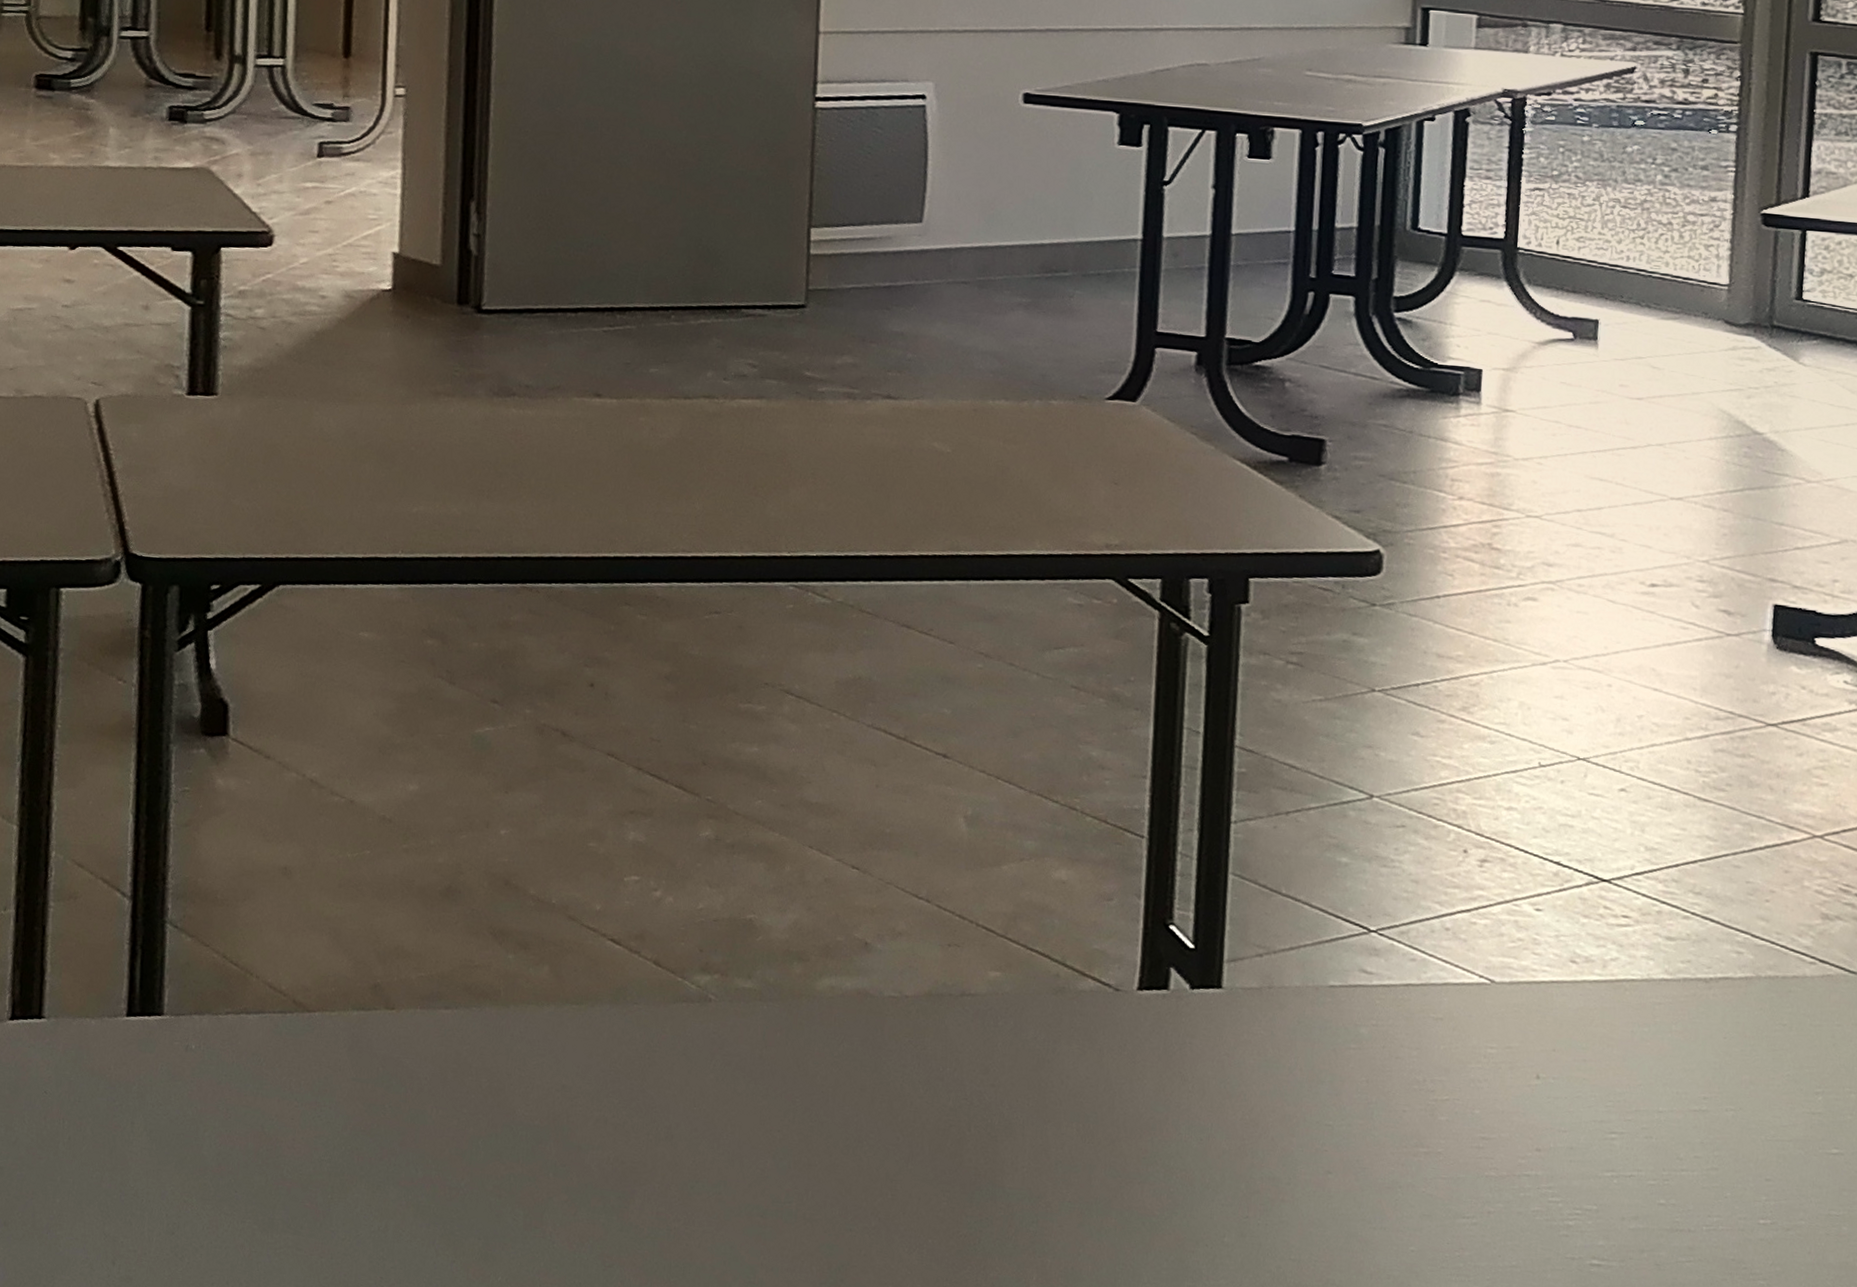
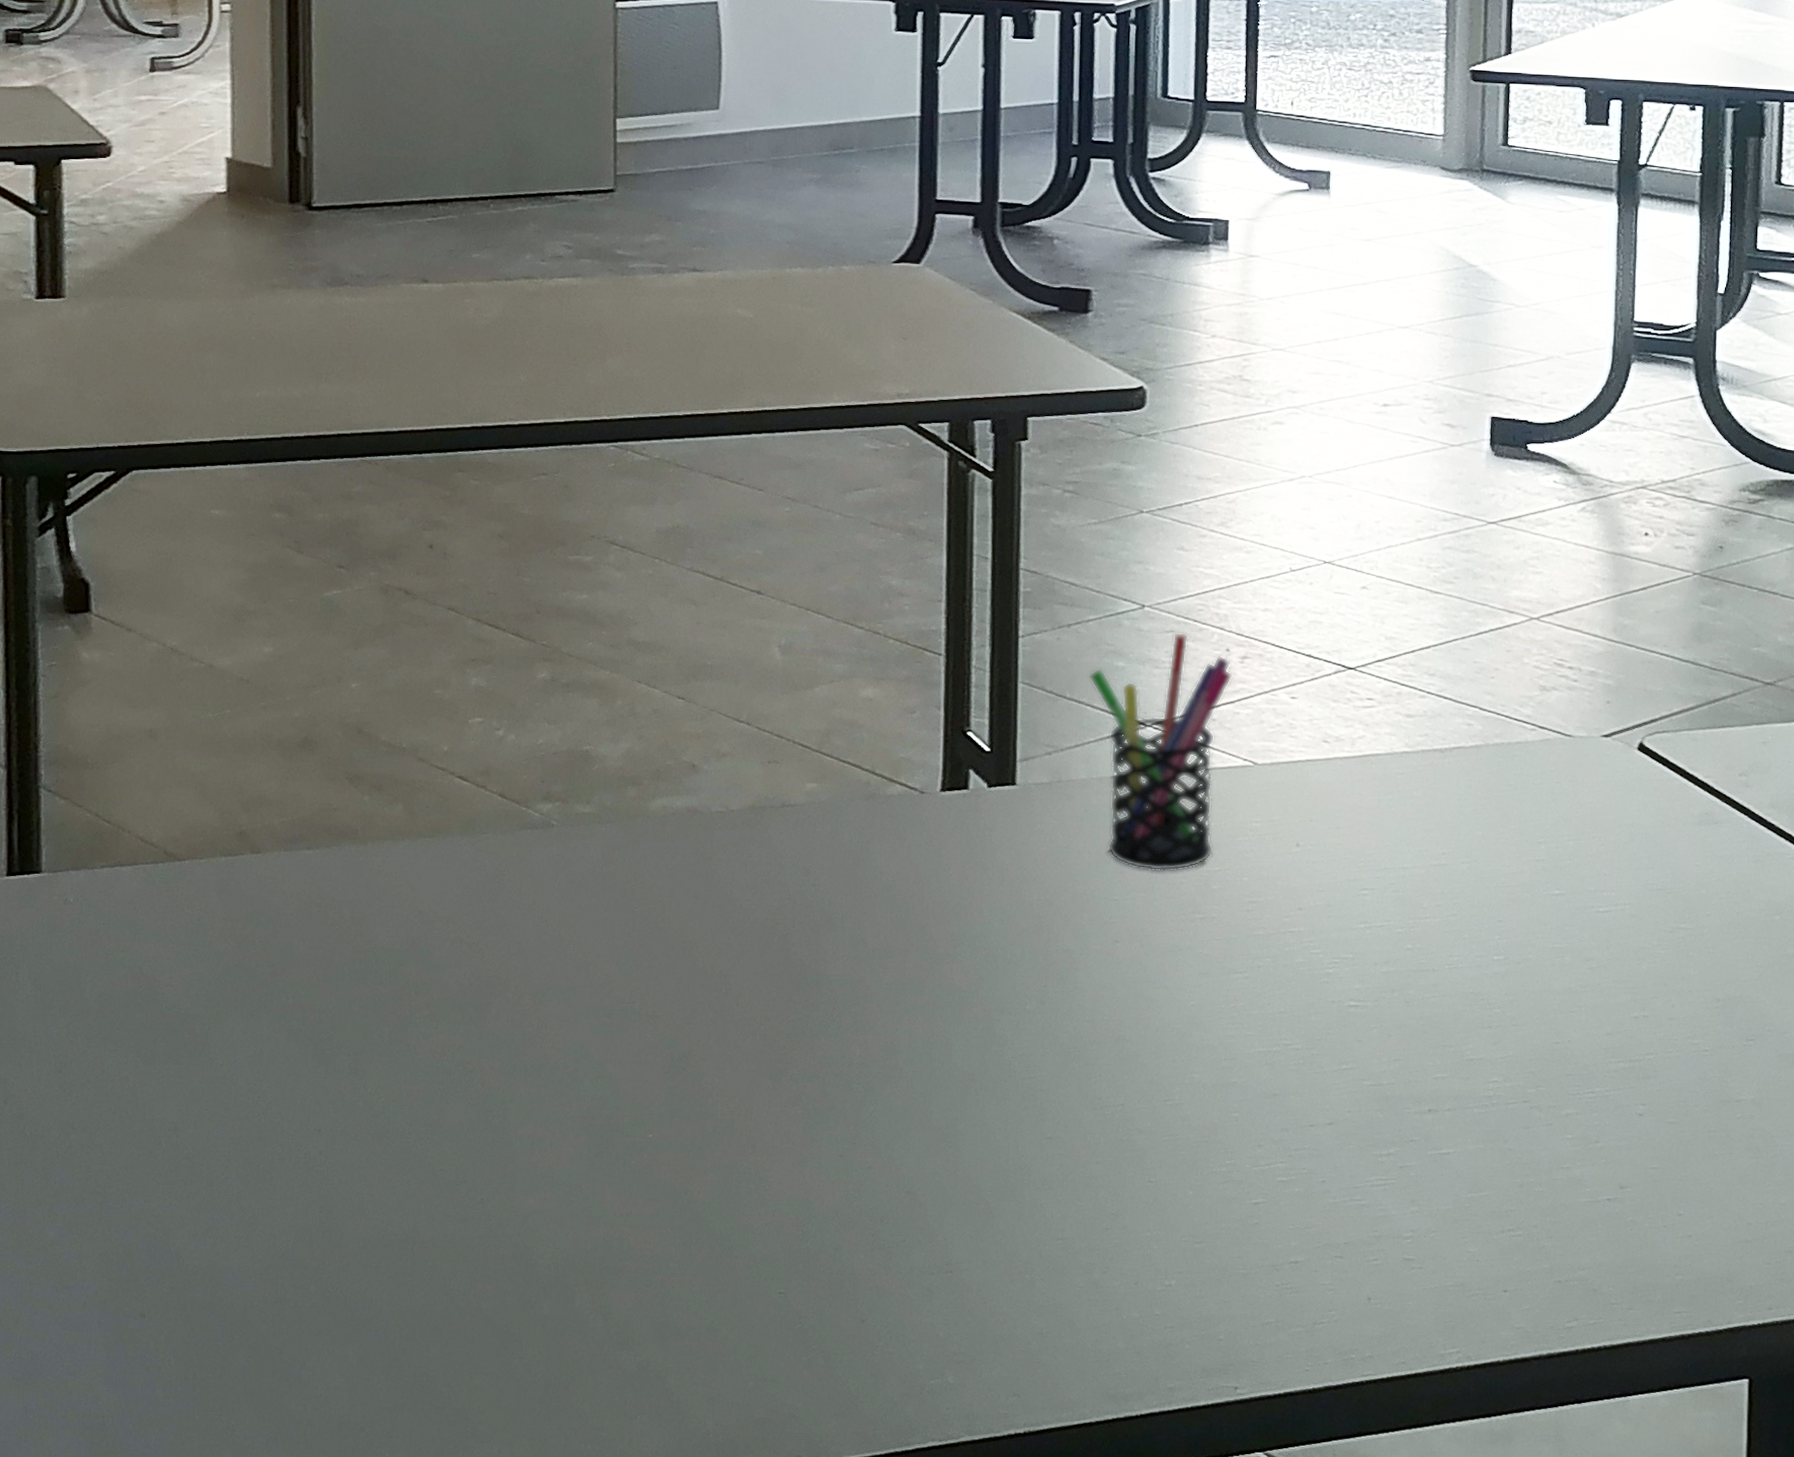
pen holder: none [1307,827,1470,1097] -> present [1088,632,1233,872]

